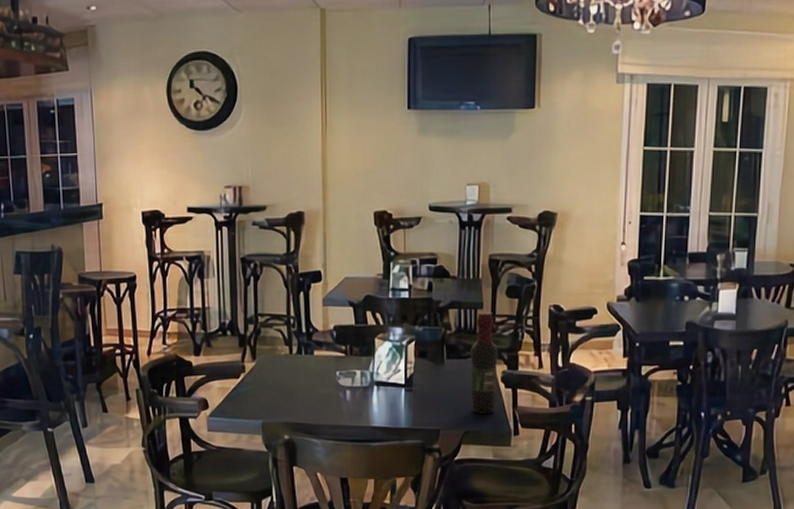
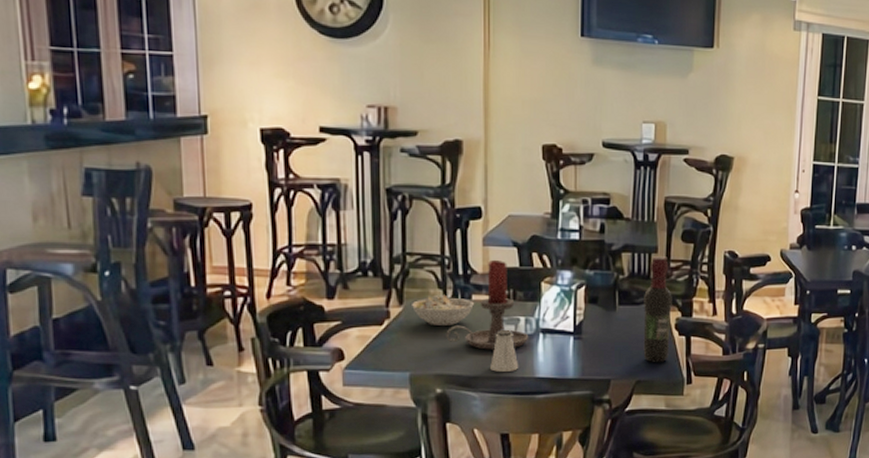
bowl: none [263,350,316,380] -> present [412,294,474,327]
candle holder: none [292,318,365,401] -> present [446,259,529,350]
saltshaker: none [331,383,355,421] -> present [490,330,518,372]

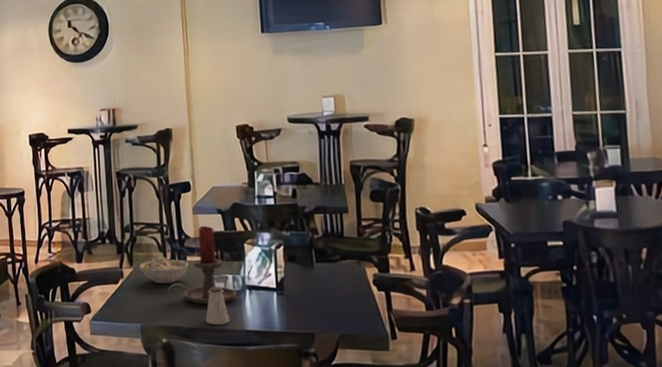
wine bottle: present [643,256,672,363] -> none [339,216,370,318]

